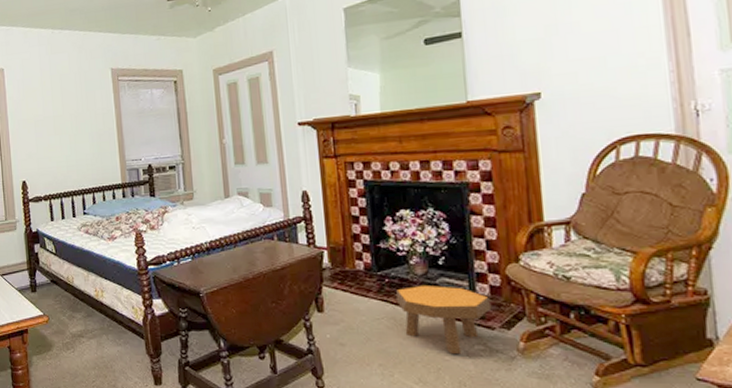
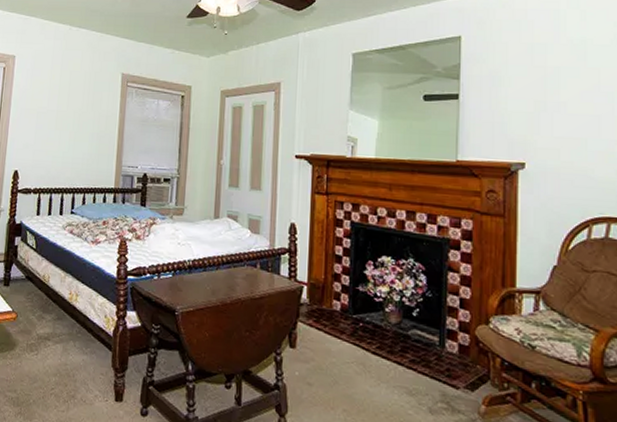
footstool: present [395,284,492,355] -> none [367,334,459,410]

